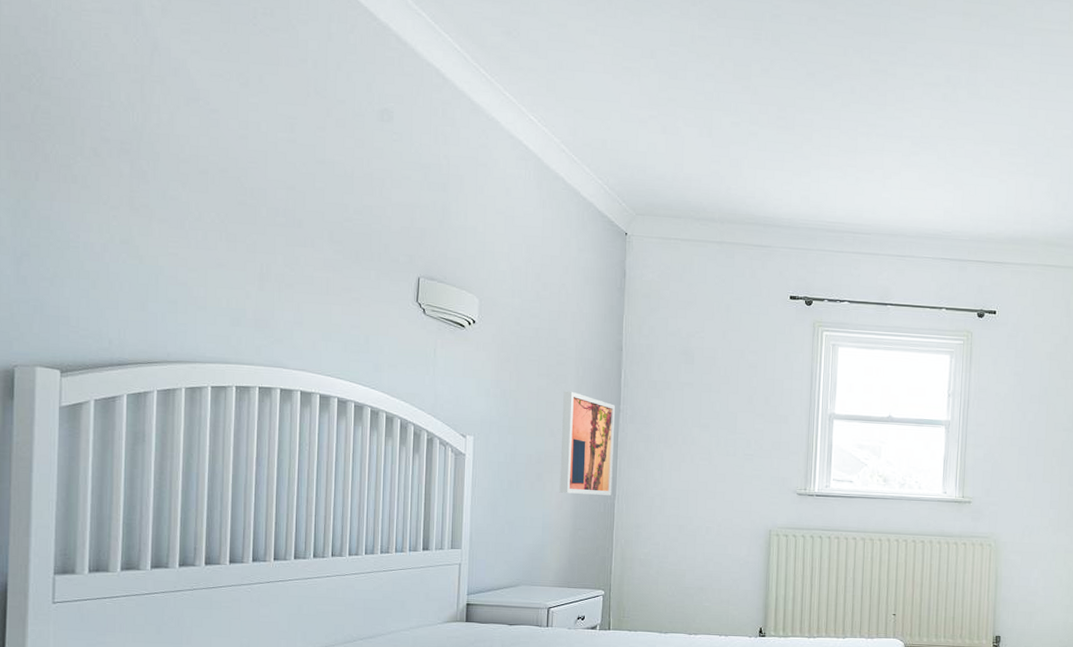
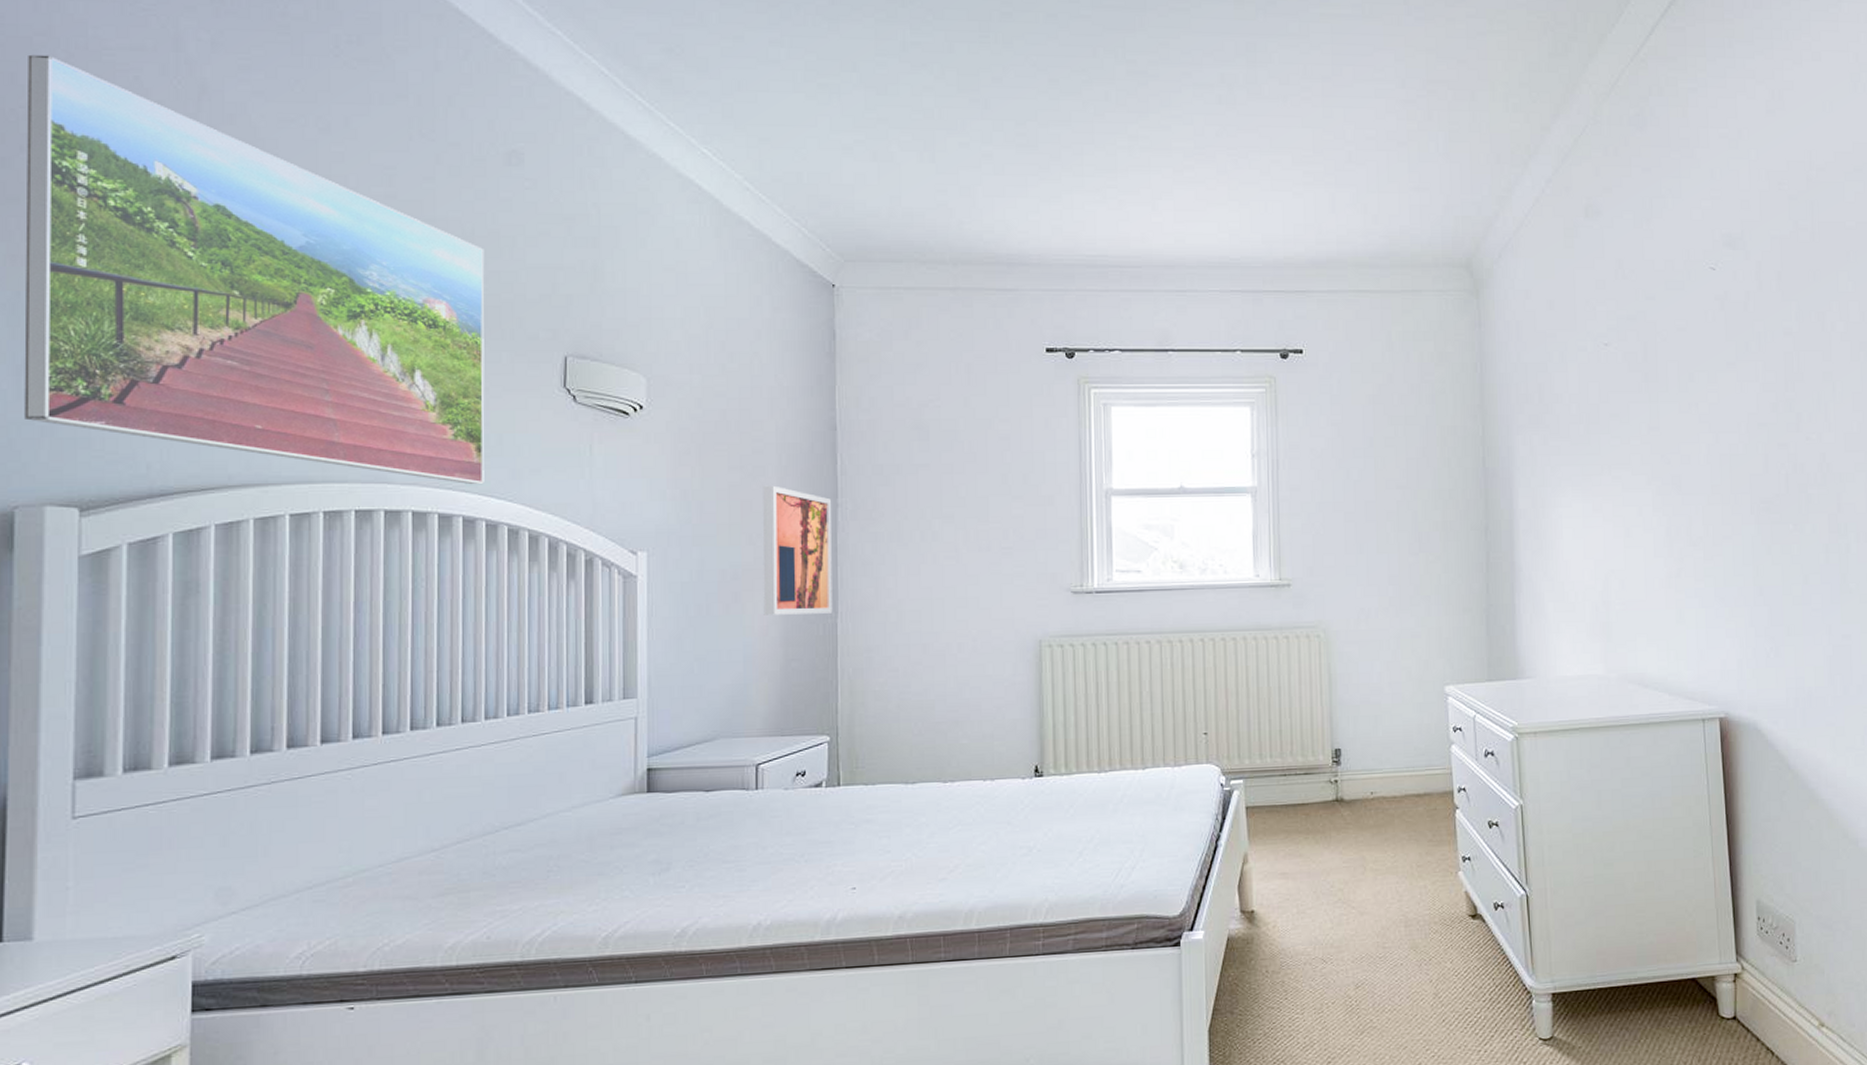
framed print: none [22,12,361,374] -> present [24,54,485,485]

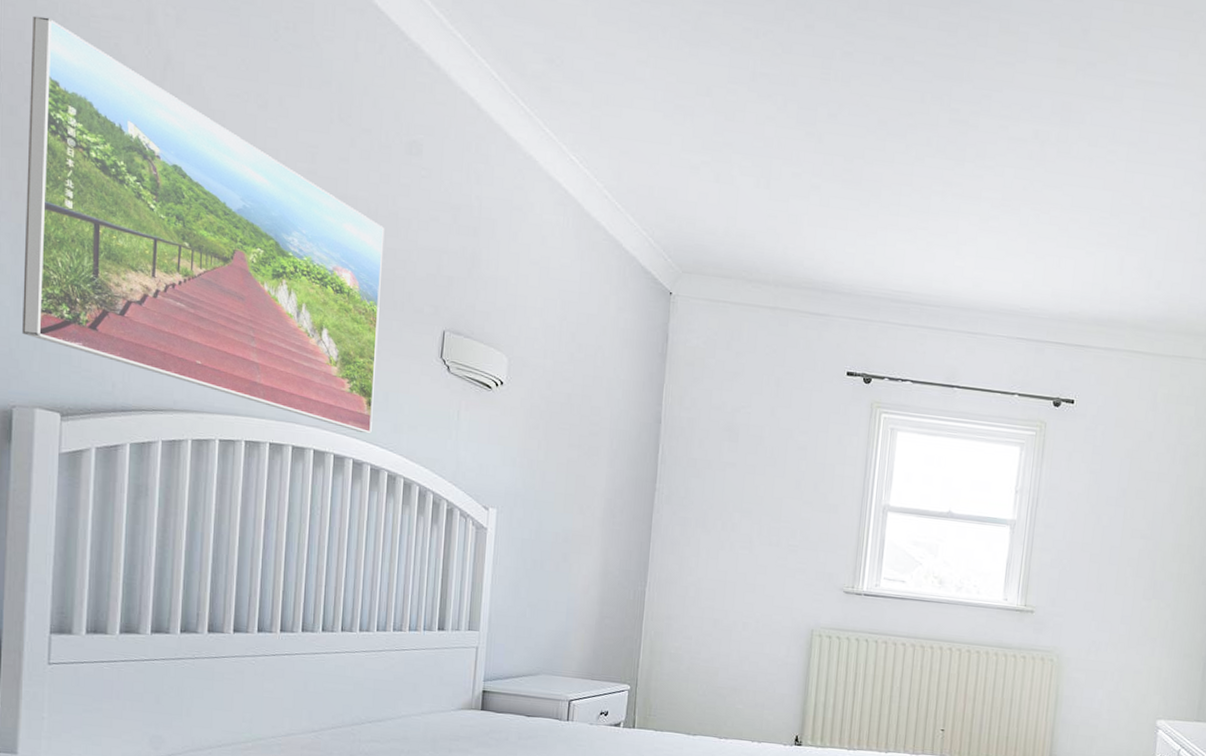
wall art: present [762,485,833,615] -> none [586,464,651,582]

